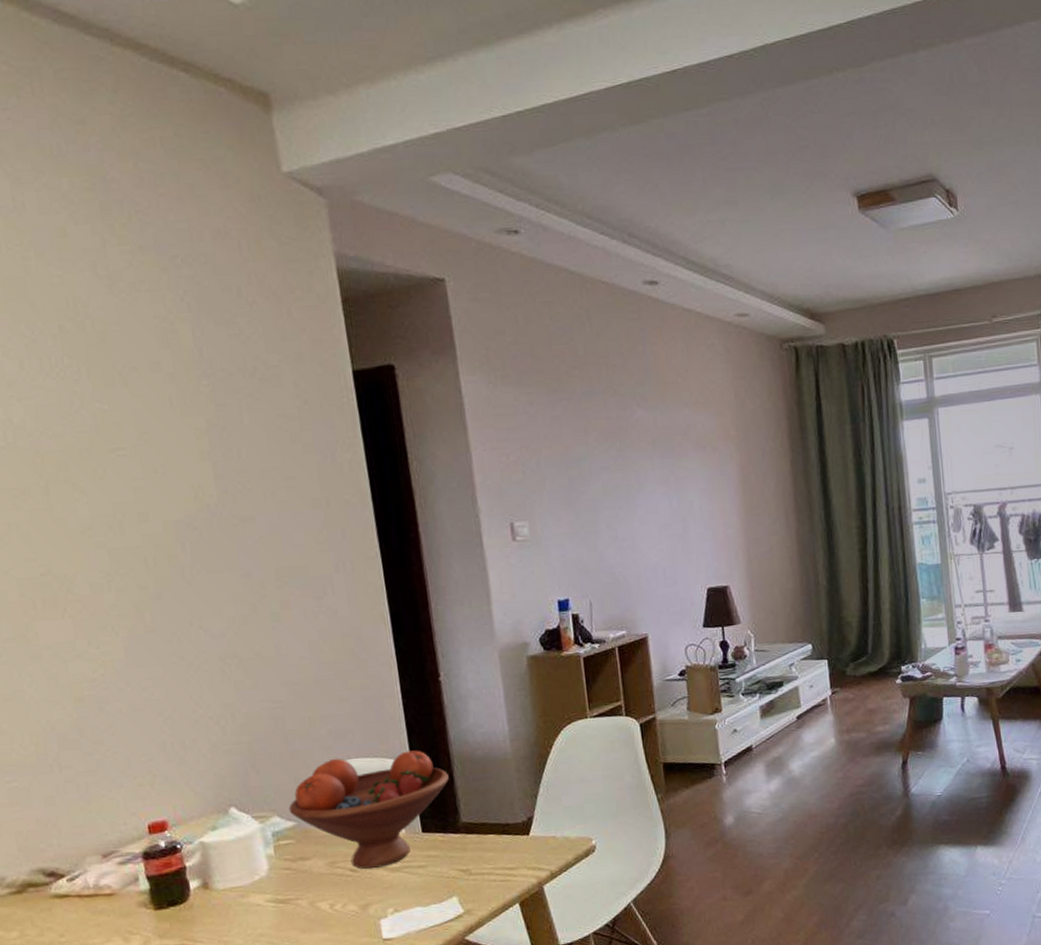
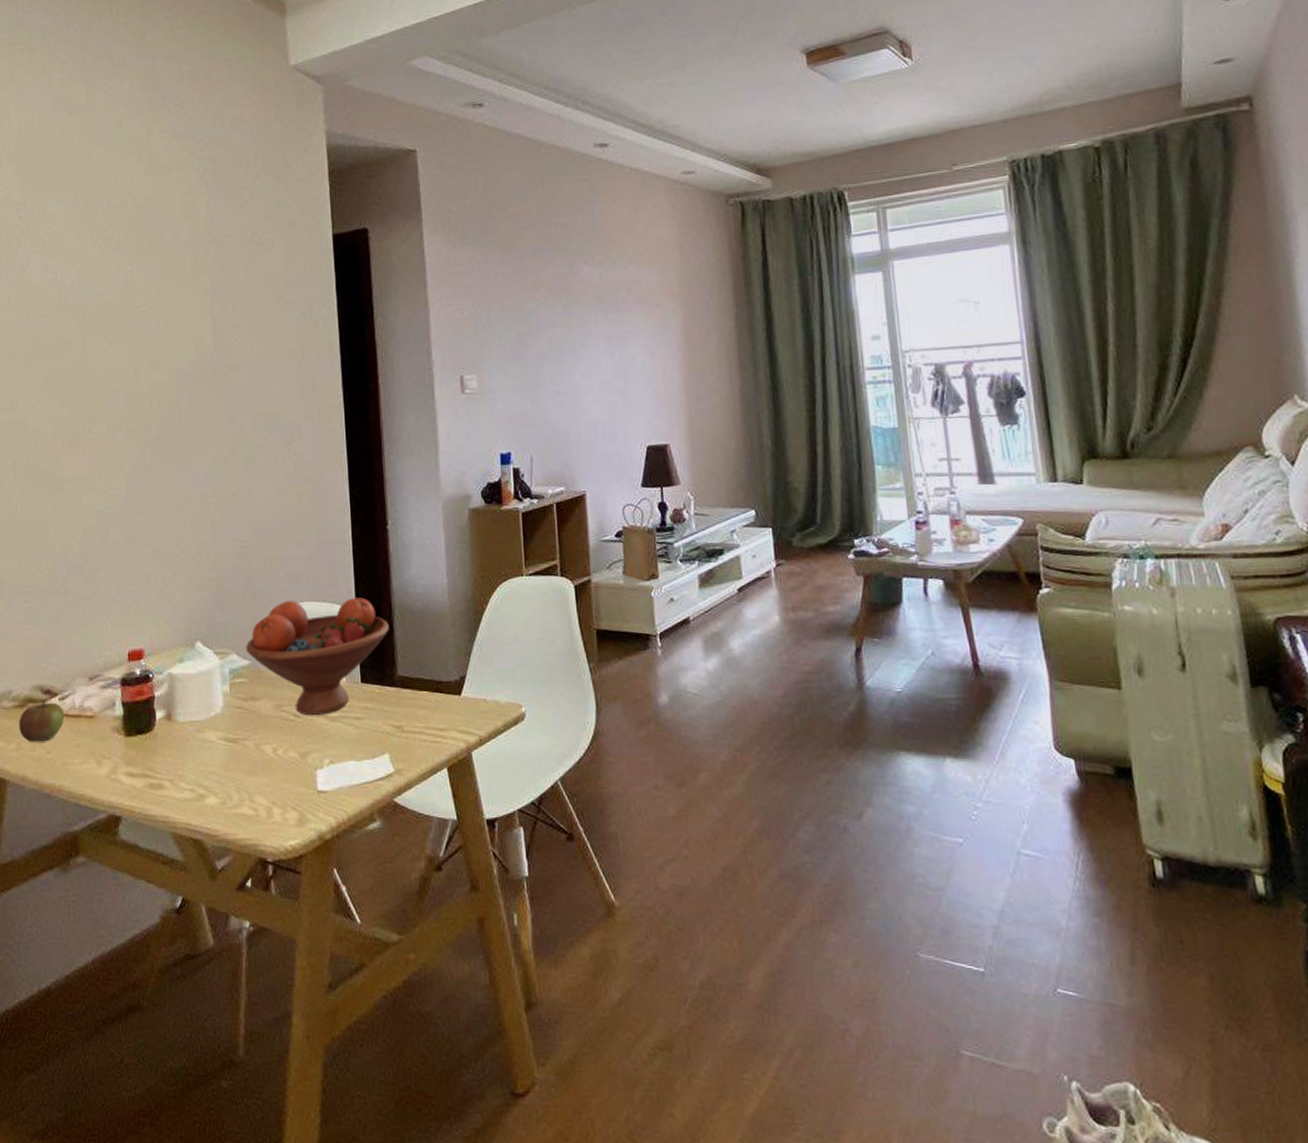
apple: none [18,883,77,928] -> present [18,700,65,742]

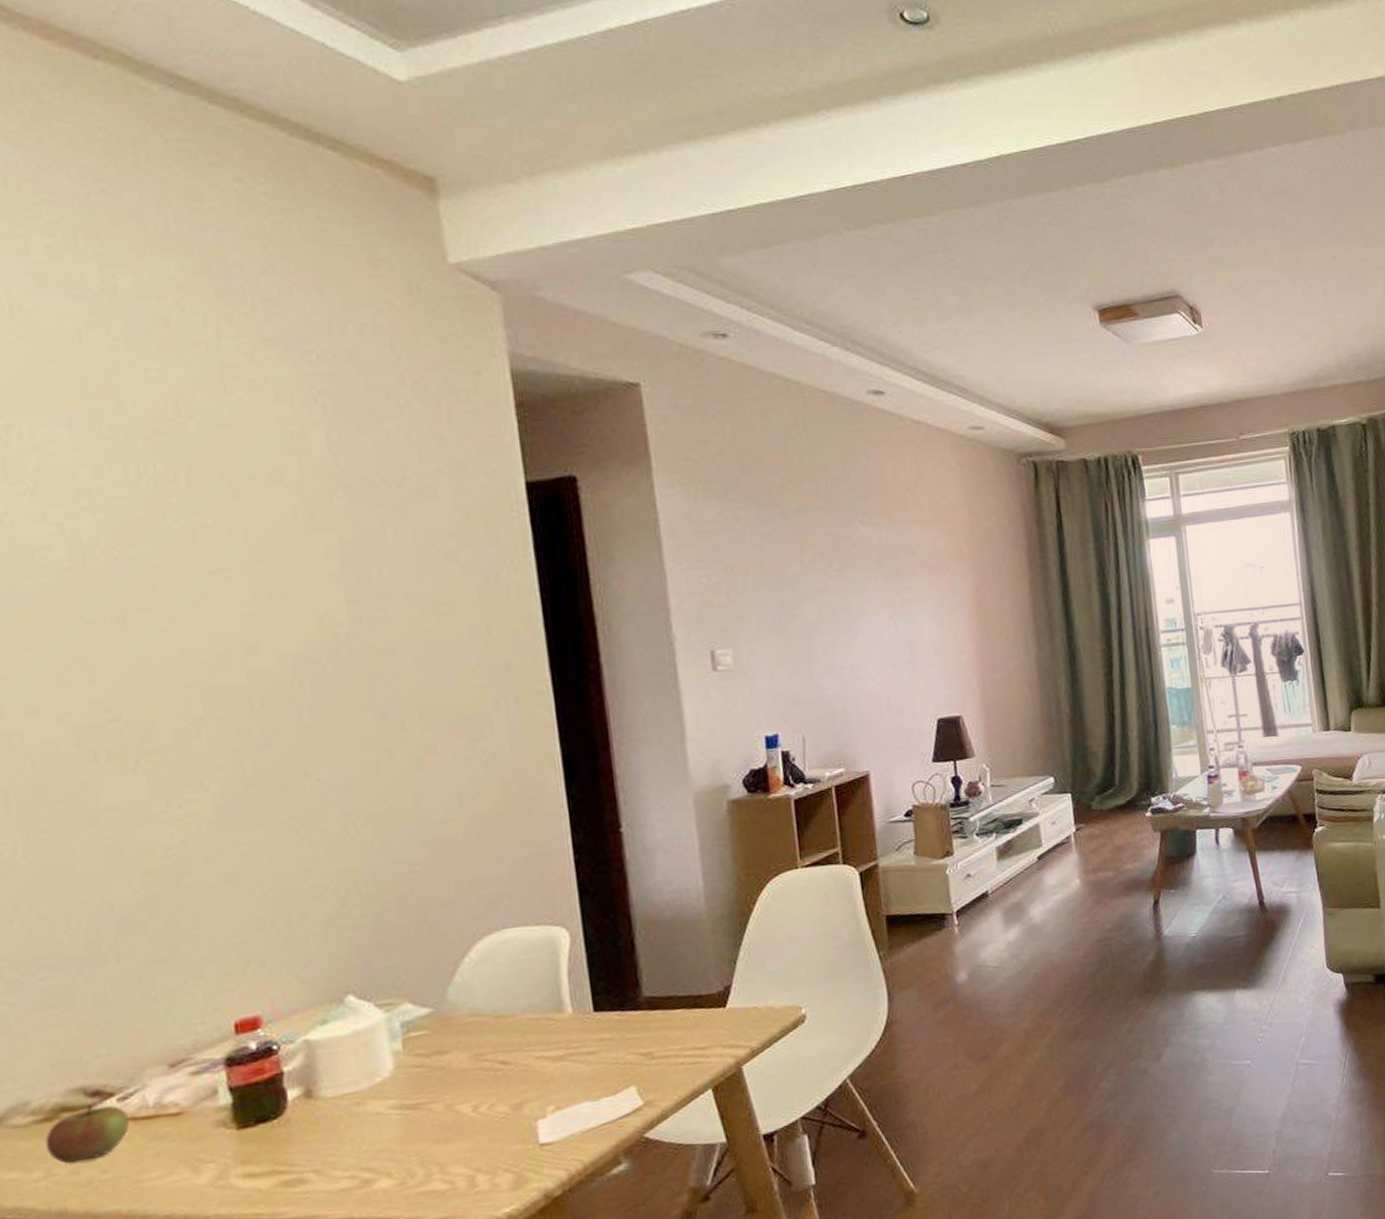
fruit bowl: present [245,597,389,715] -> none [424,914,629,1061]

